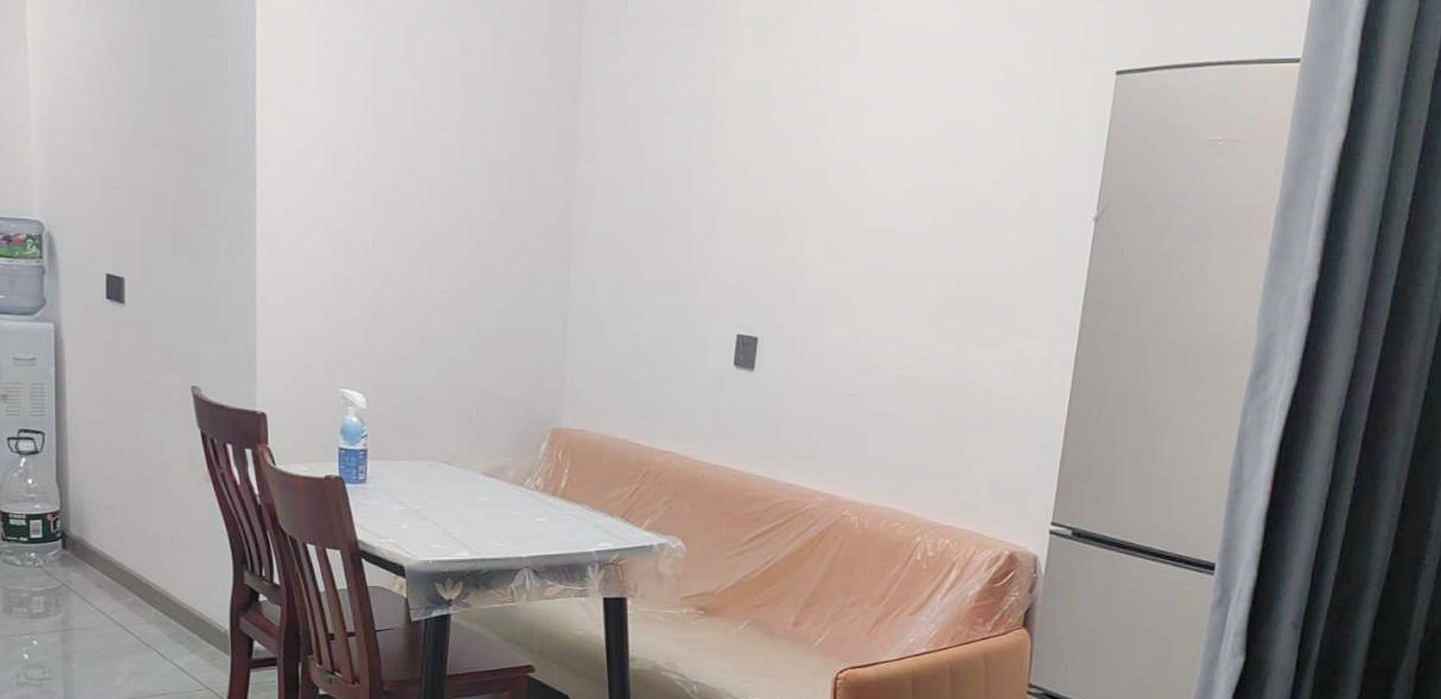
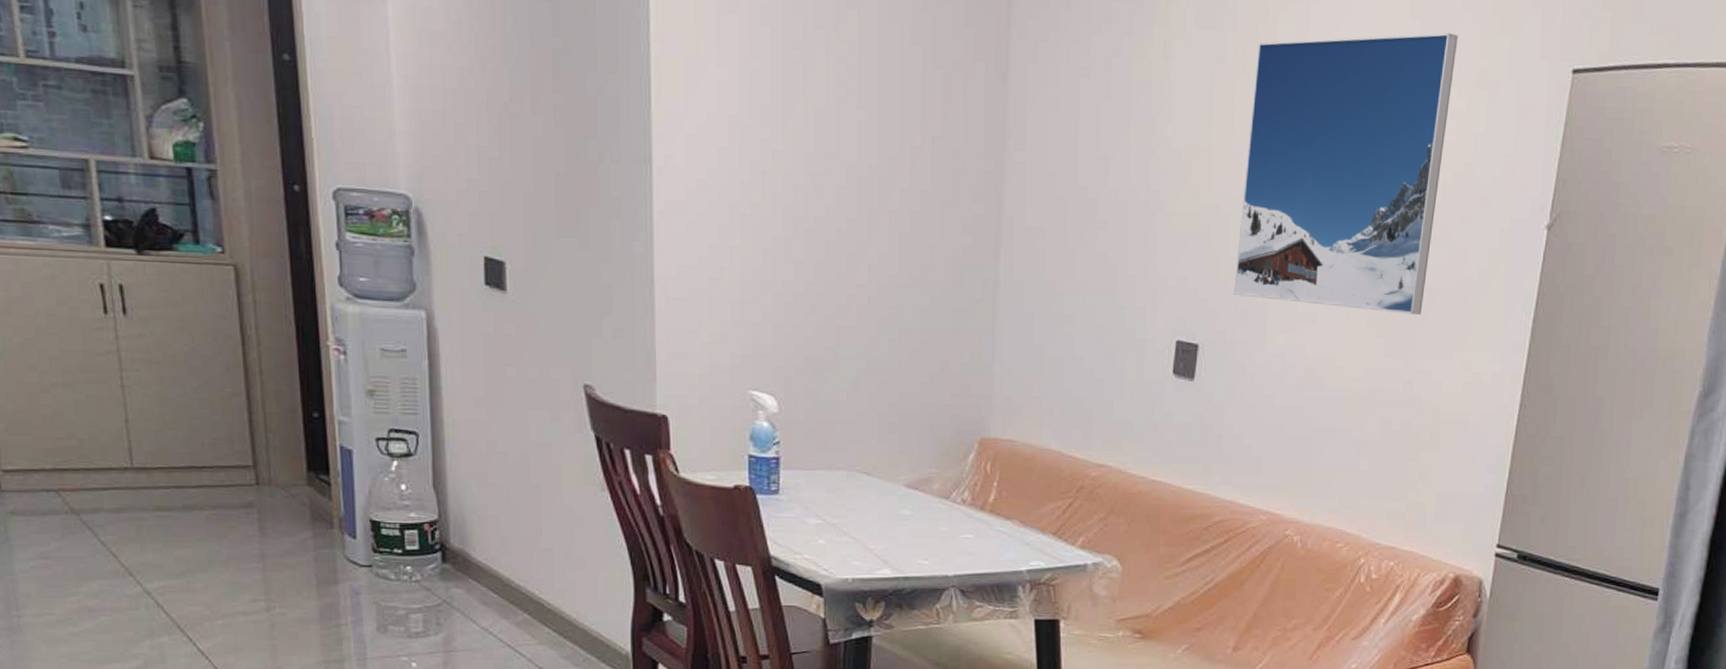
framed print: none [791,42,1004,304] -> present [1234,33,1458,314]

